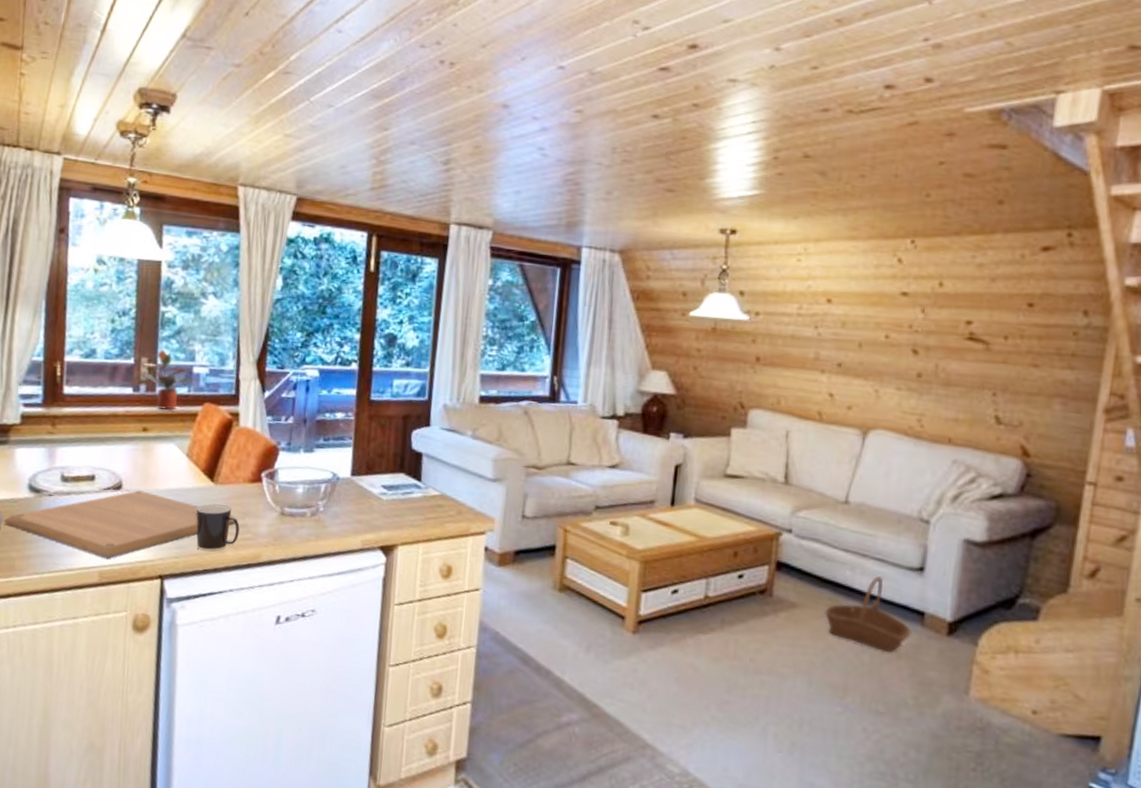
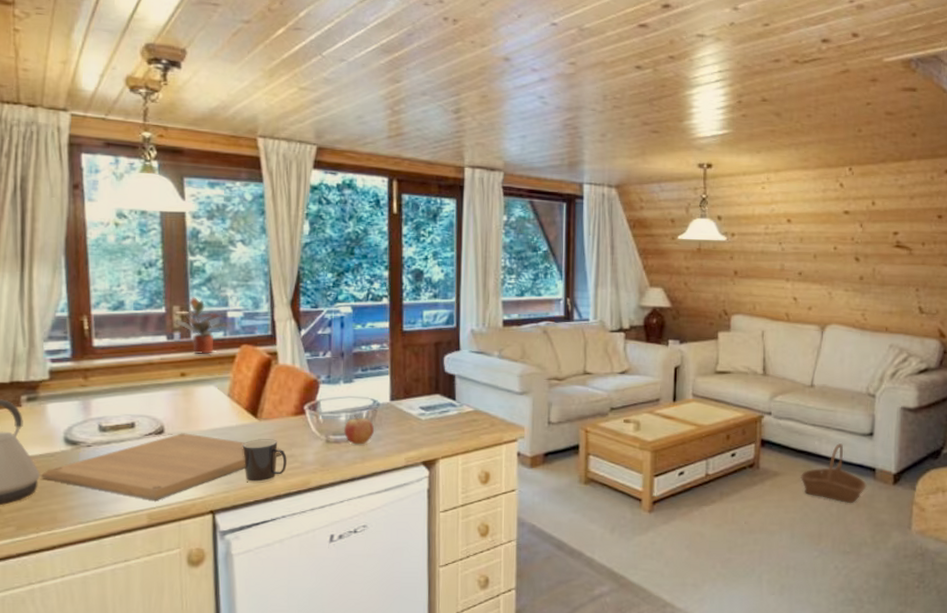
fruit: none [299,488,332,521] -> present [343,415,375,445]

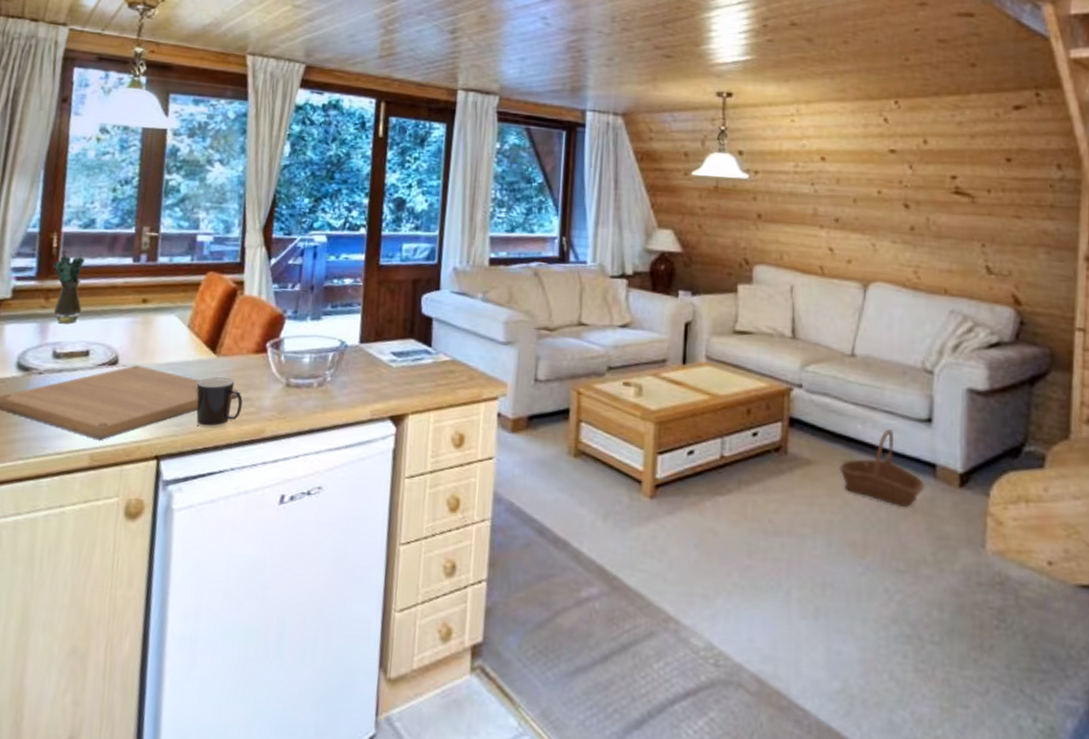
vase: none [86,334,122,400] -> present [52,252,85,324]
potted plant: present [174,297,229,354] -> none [142,218,198,280]
fruit: present [343,415,375,445] -> none [306,357,340,392]

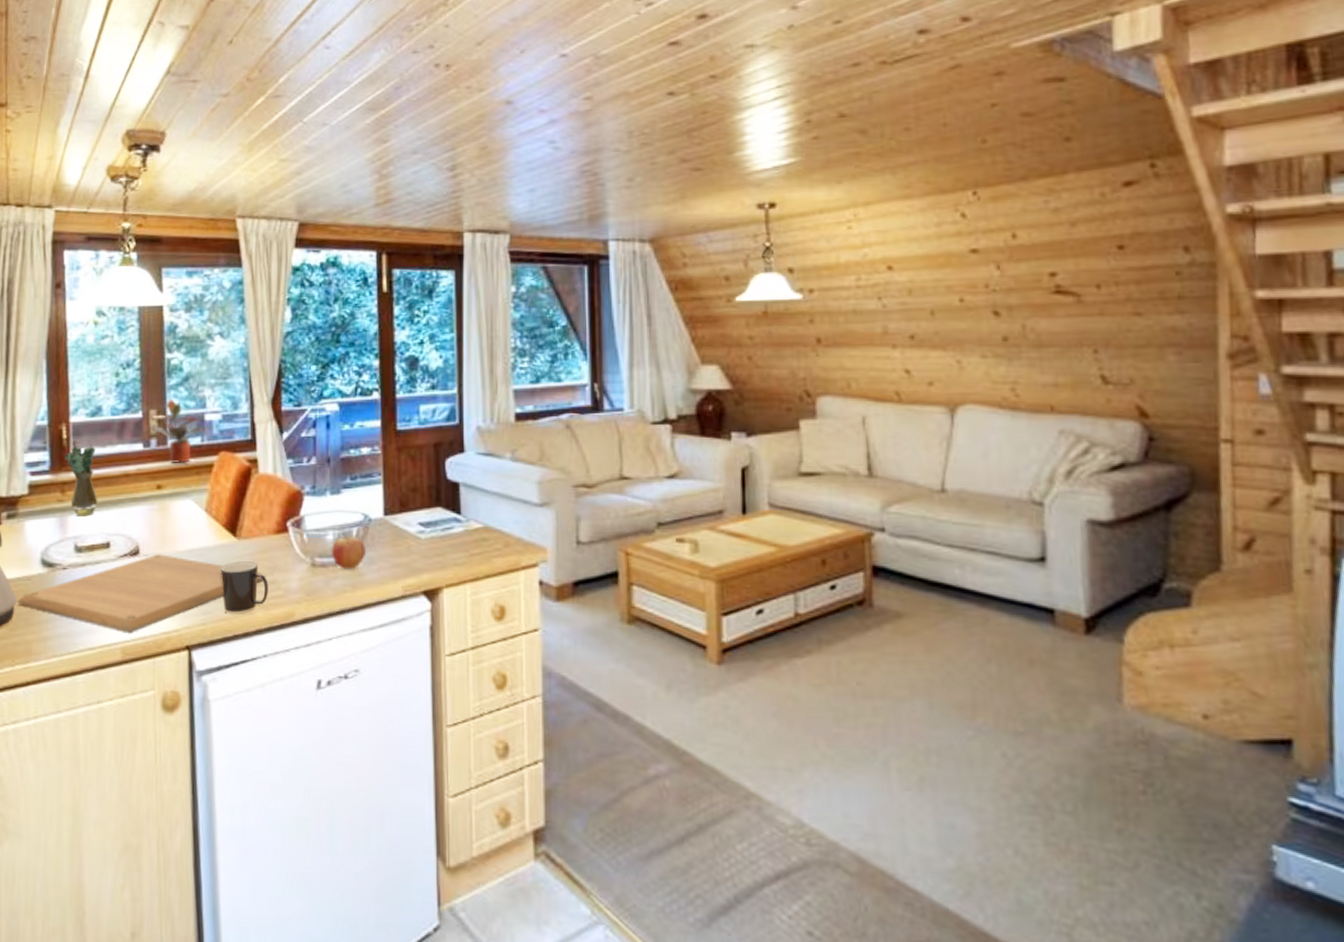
potted plant: none [142,218,198,280] -> present [151,399,207,463]
fruit: none [306,357,340,392] -> present [331,533,367,569]
basket: present [839,429,925,507] -> none [936,572,1043,660]

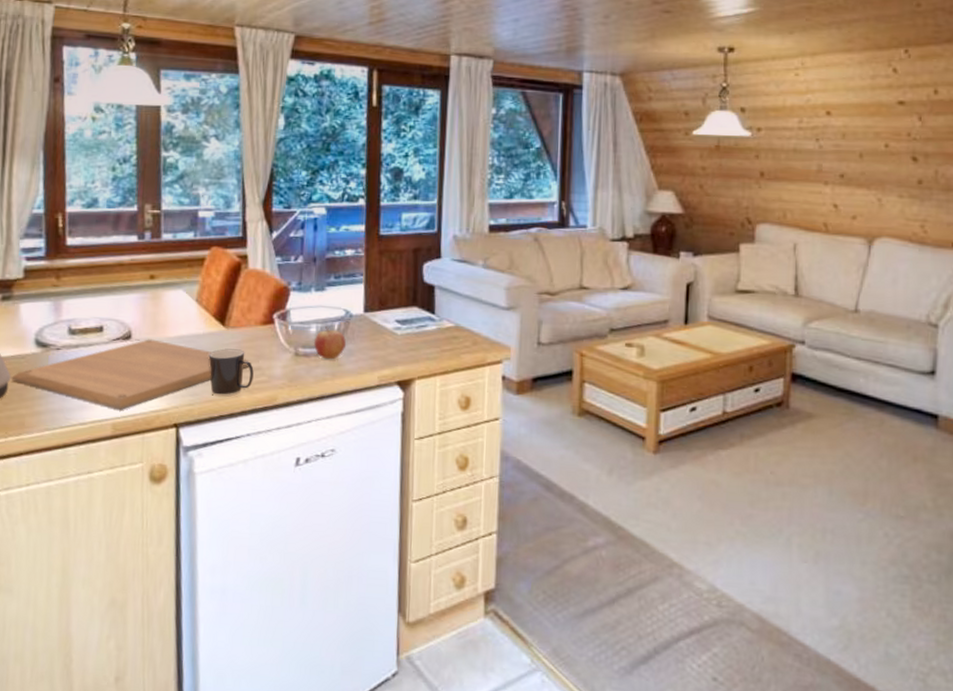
vase: present [64,443,98,517] -> none [60,232,92,302]
potted plant: present [151,399,207,463] -> none [145,195,200,256]

